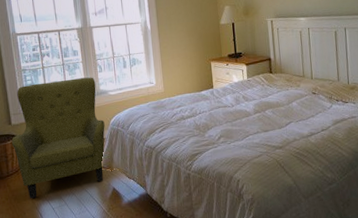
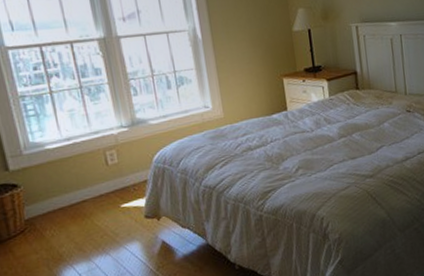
armchair: present [11,77,105,199] -> none [10,102,148,265]

